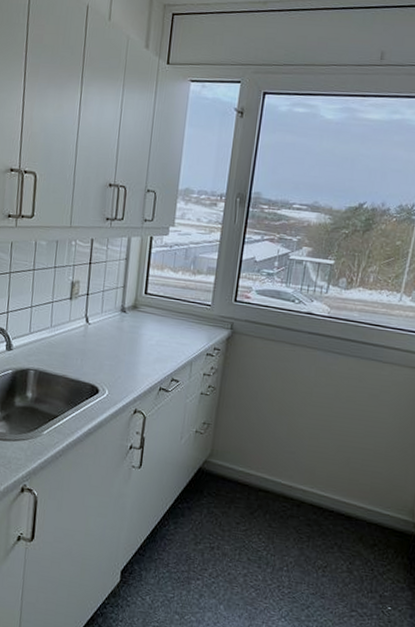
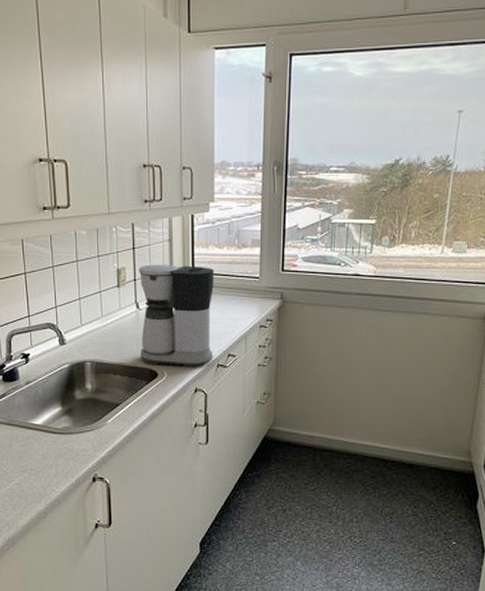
coffee maker: none [83,280,168,389] -> present [138,264,215,368]

